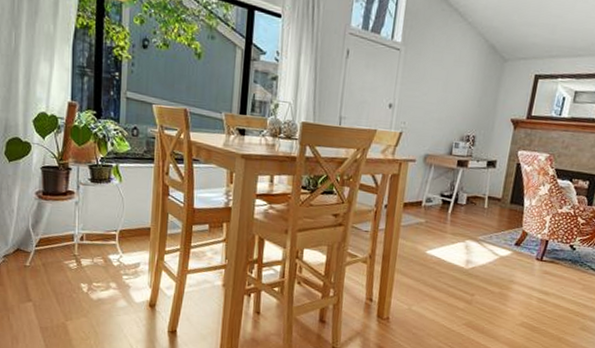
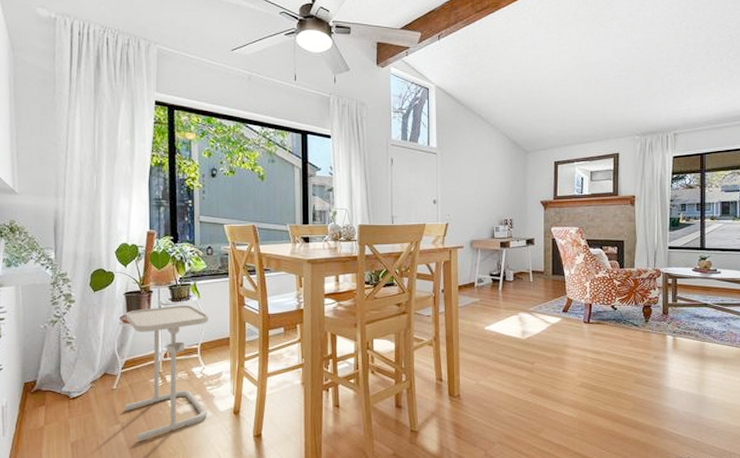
side table: none [38,186,130,322] -> present [125,305,209,442]

